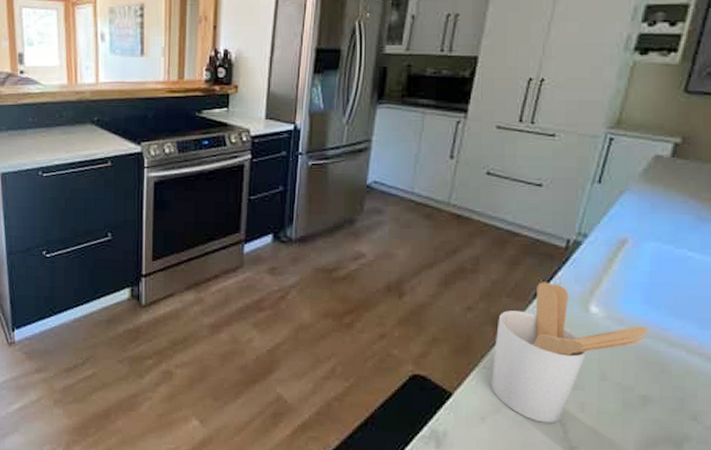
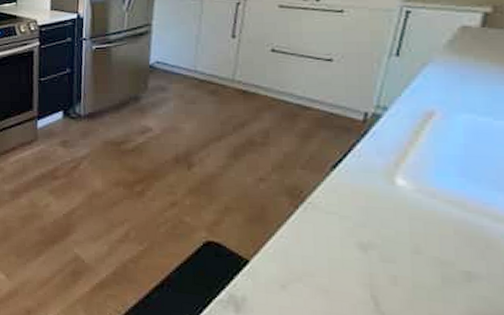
utensil holder: present [491,282,648,423] -> none [289,154,467,295]

